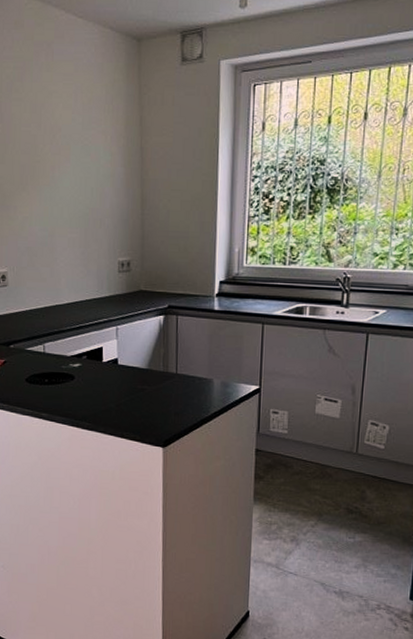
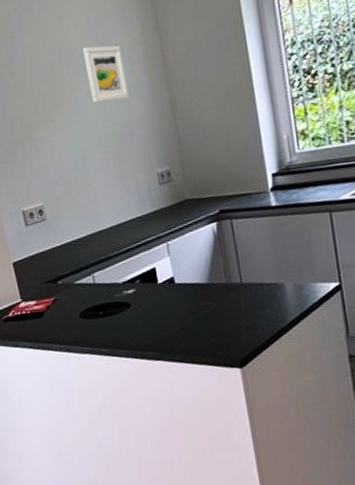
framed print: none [67,128,104,186] -> present [83,45,129,103]

